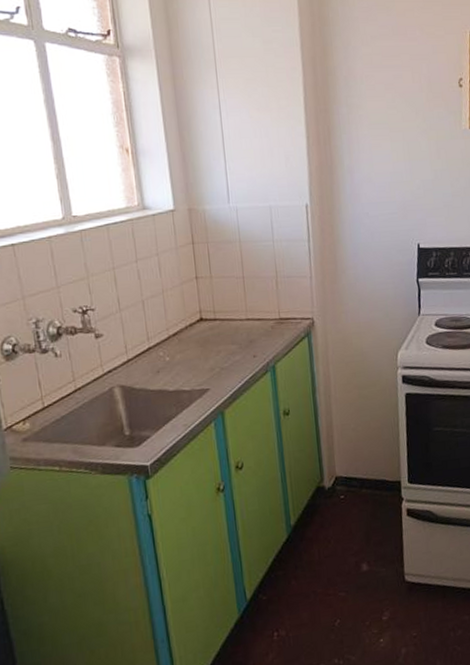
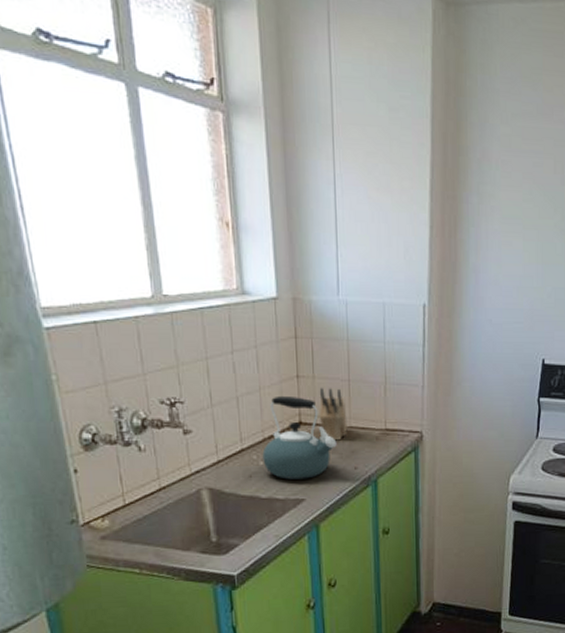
kettle: none [168,295,236,372] -> present [262,395,337,480]
knife block: none [217,286,245,333] -> present [319,388,348,441]

